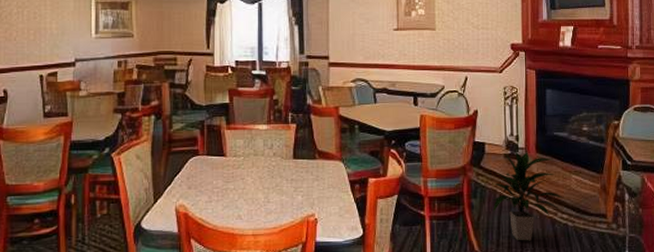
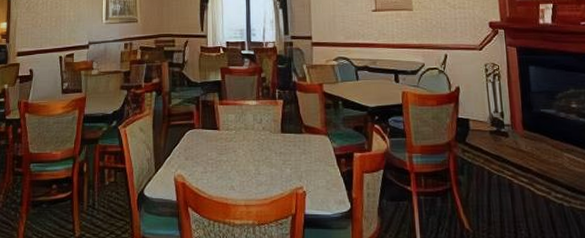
indoor plant: present [491,150,564,241] -> none [479,127,557,221]

